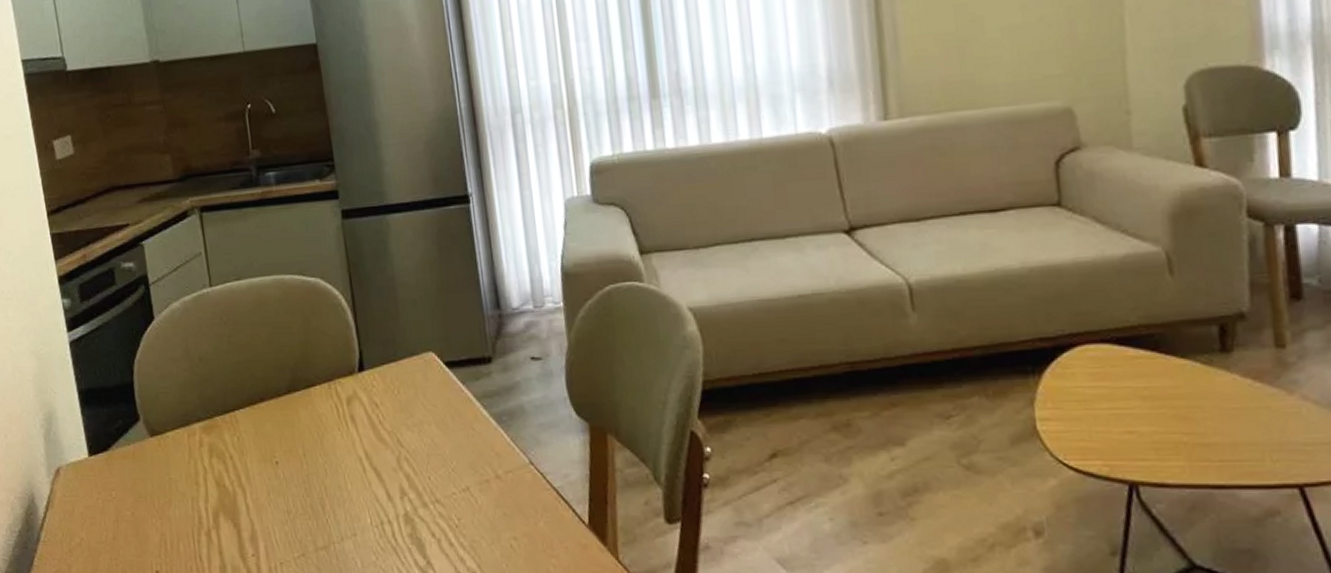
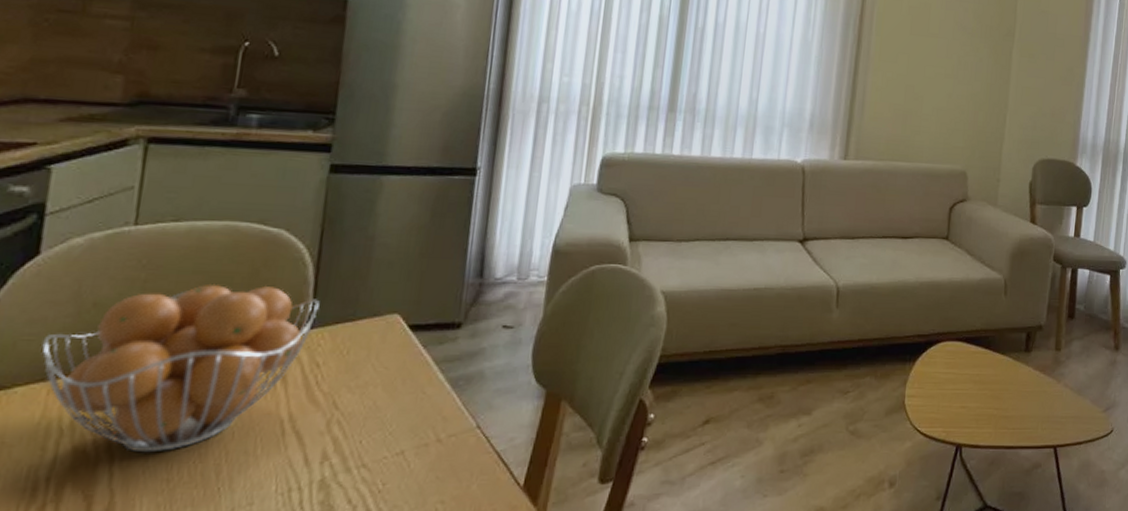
fruit basket: none [174,332,365,488] -> present [41,283,320,453]

